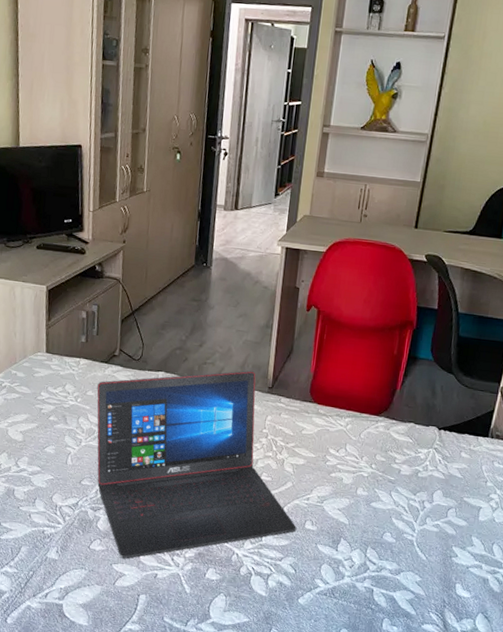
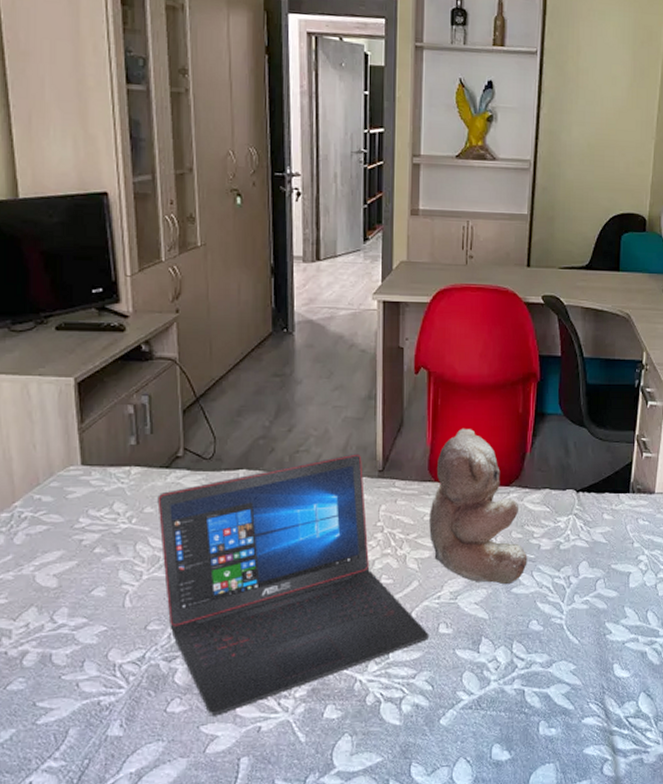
teddy bear: none [305,361,388,499] -> present [429,428,528,585]

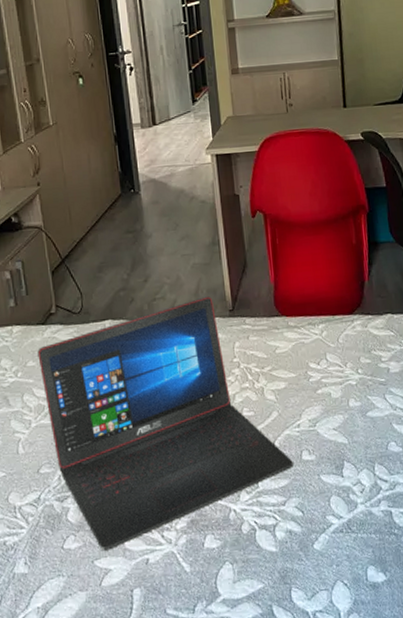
teddy bear: present [429,428,528,585] -> none [280,263,379,410]

